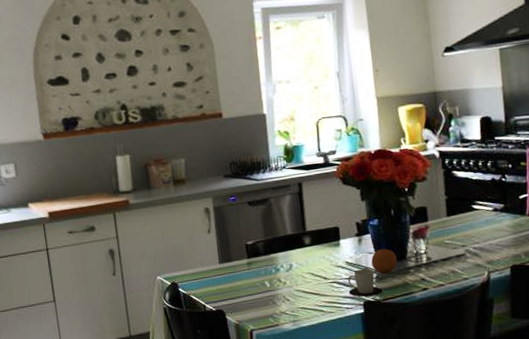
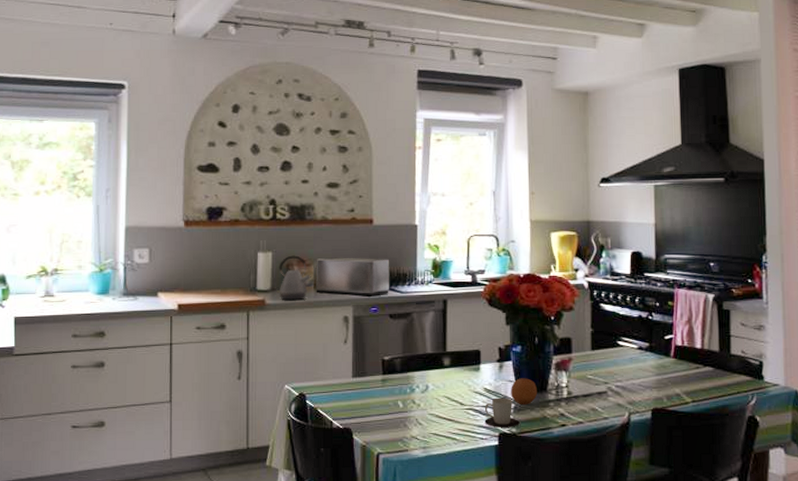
kettle: none [137,155,169,199] -> present [276,255,311,301]
toaster: none [172,149,245,189] -> present [316,257,390,297]

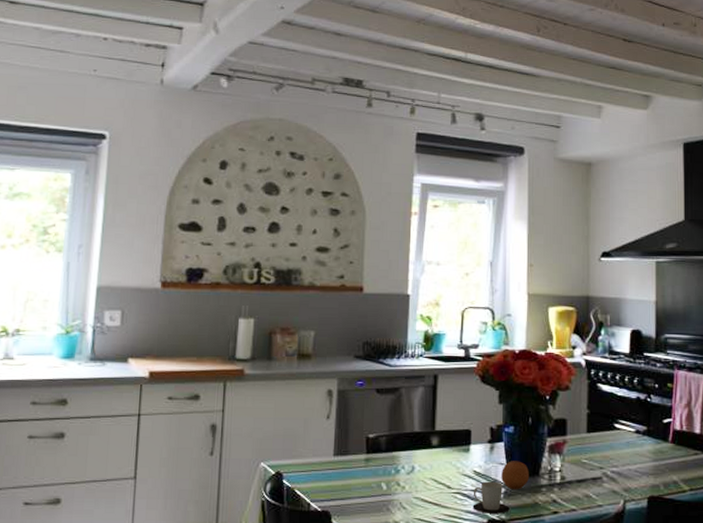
kettle: present [276,255,311,301] -> none [256,322,295,372]
toaster: present [316,257,390,297] -> none [299,326,379,369]

